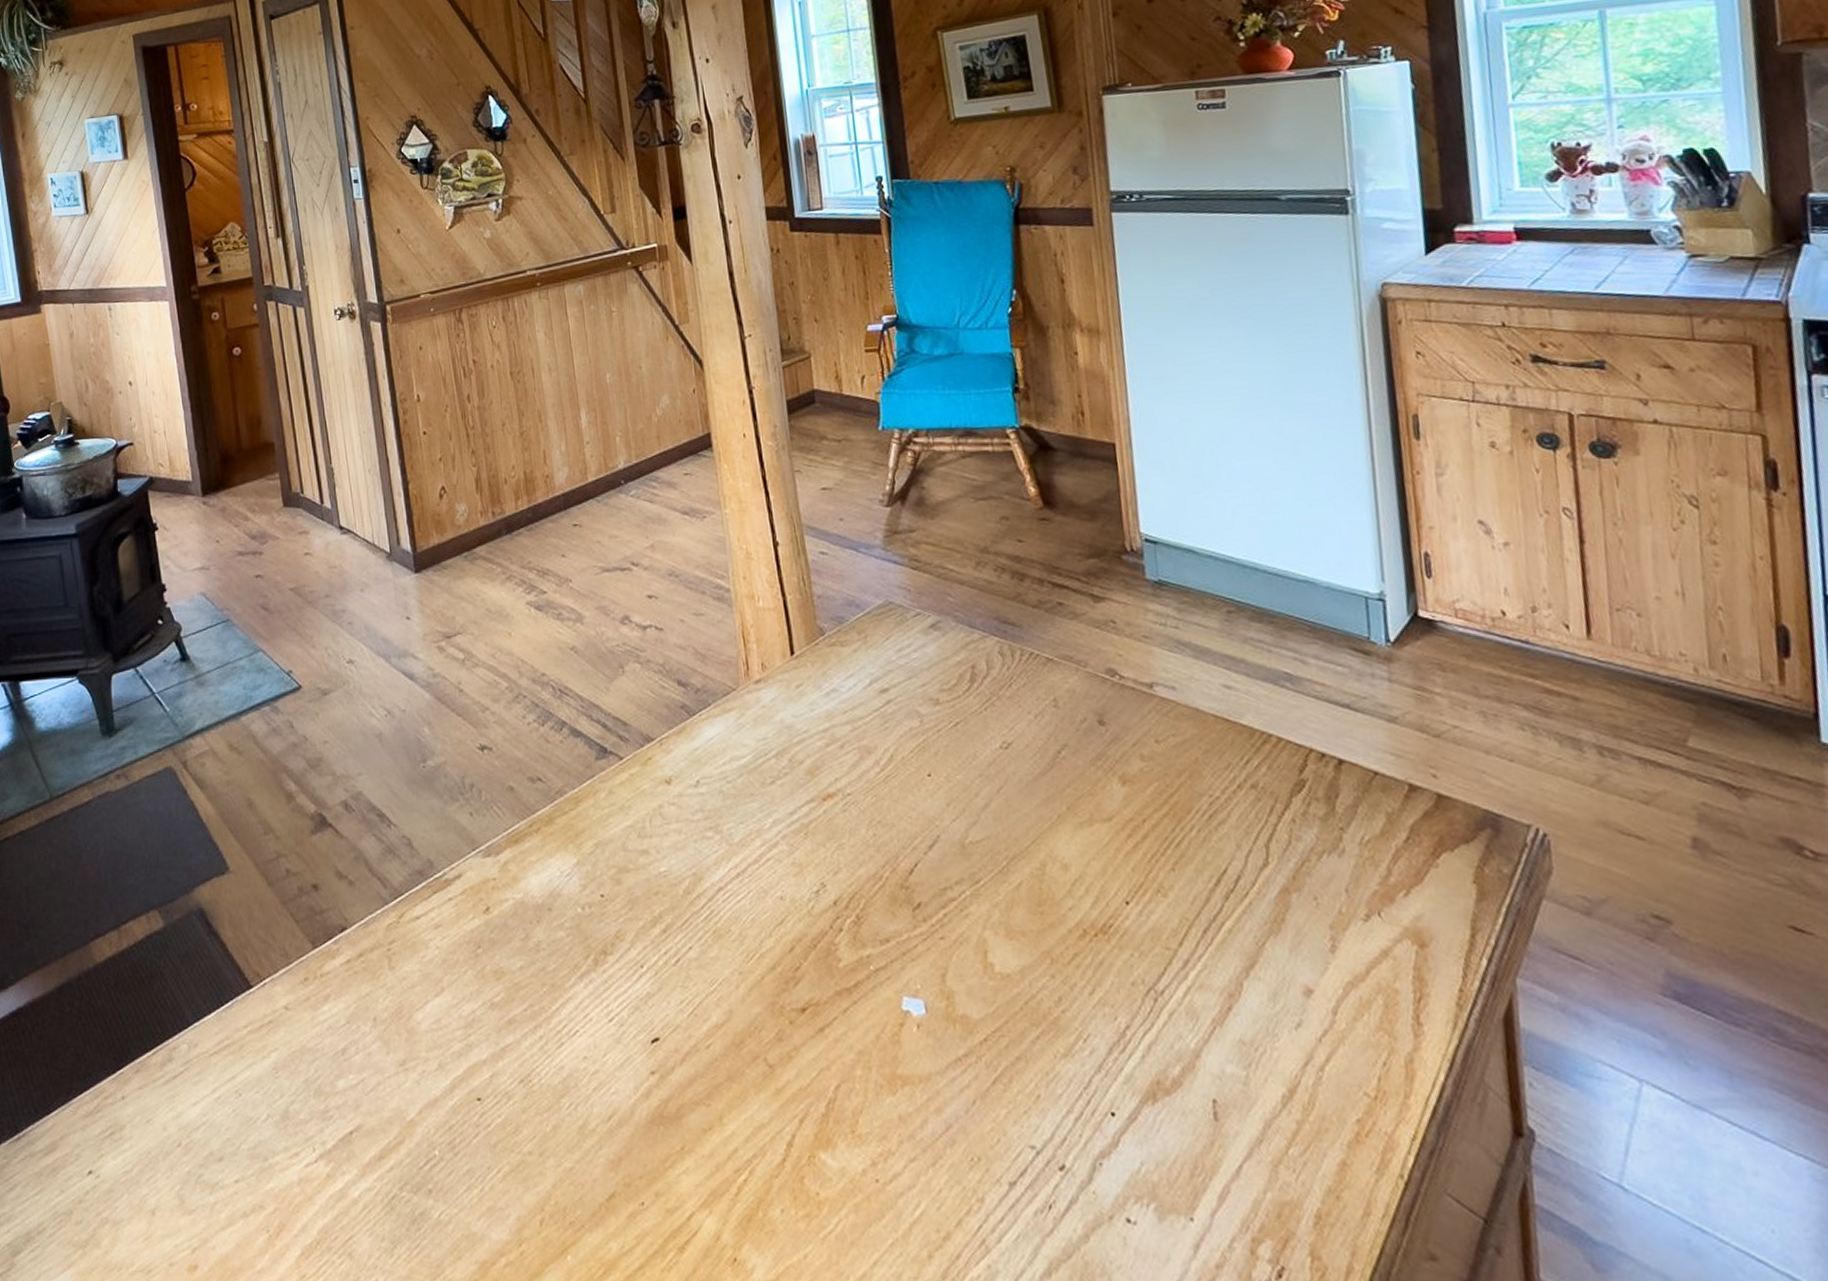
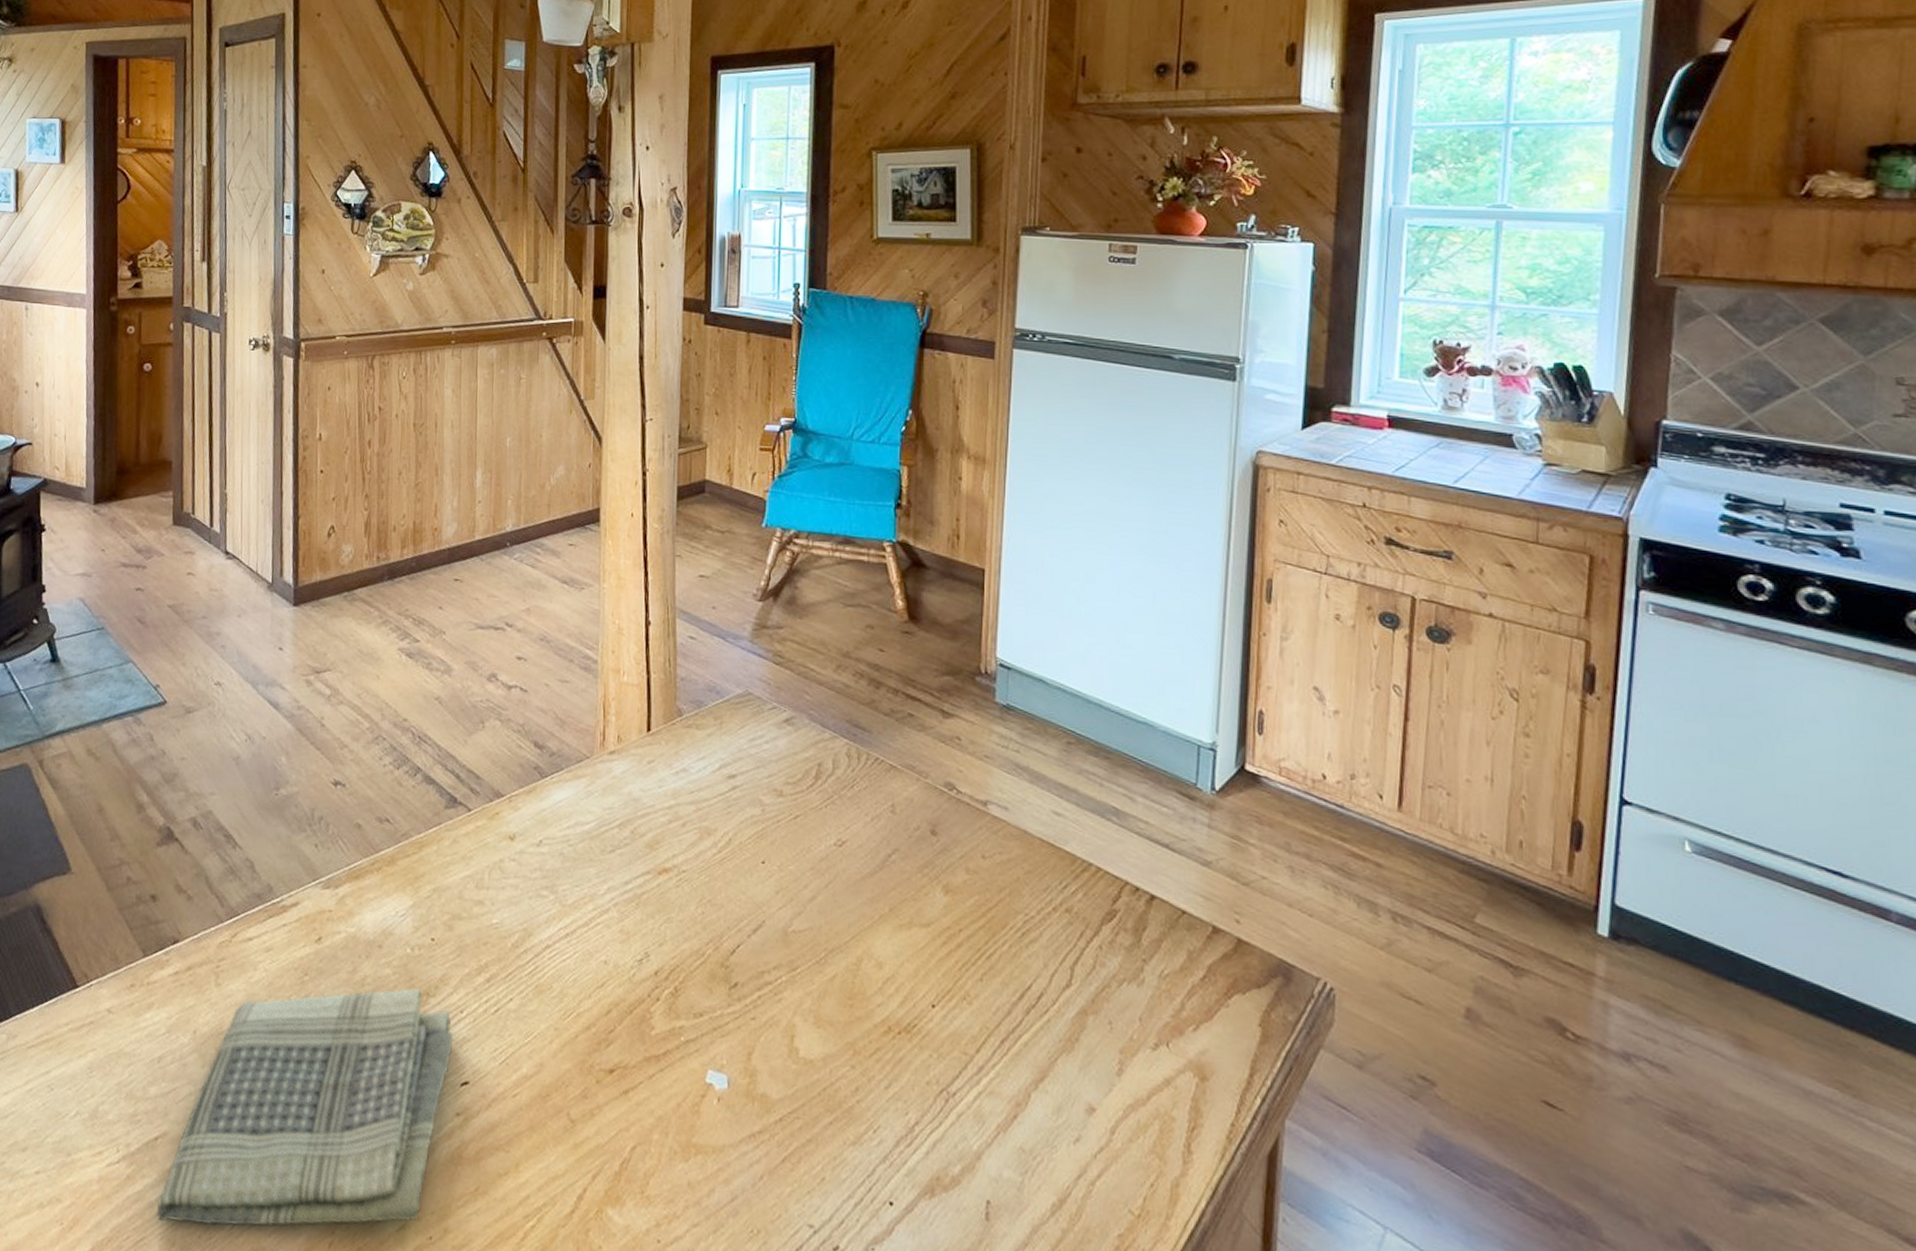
dish towel: none [361,946,638,1218] -> present [156,987,454,1227]

